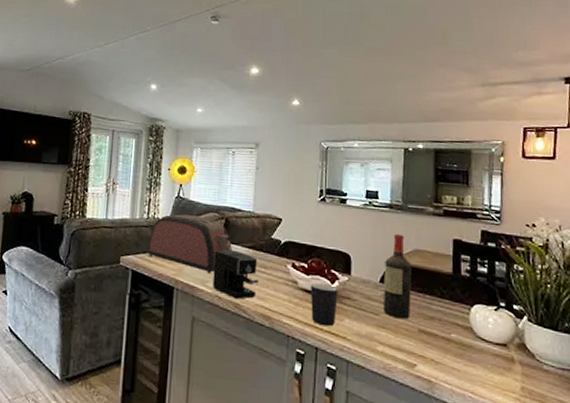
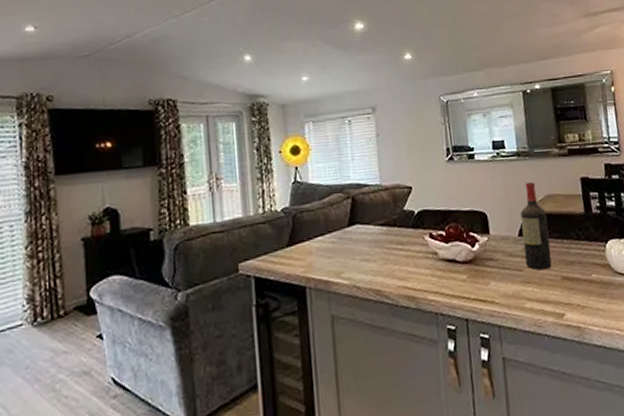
toaster: present [147,214,232,274] -> none [268,199,364,263]
coffee maker: present [213,250,258,299] -> none [345,231,397,285]
mug: present [310,283,338,327] -> none [450,249,482,295]

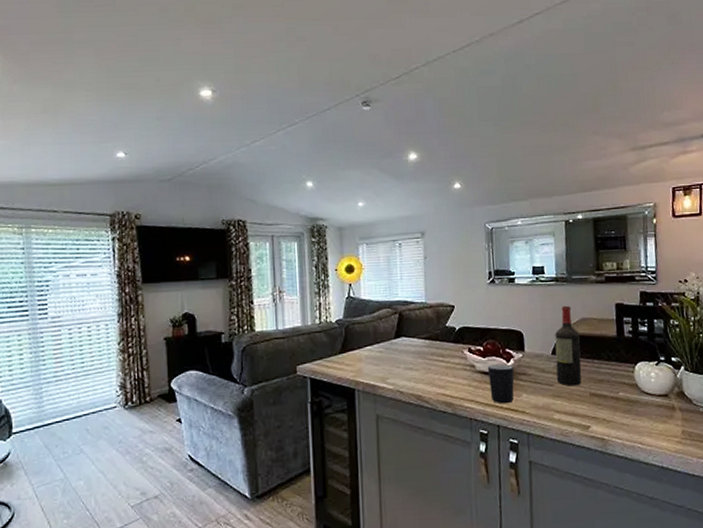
mug: none [450,249,482,295] -> present [487,364,515,404]

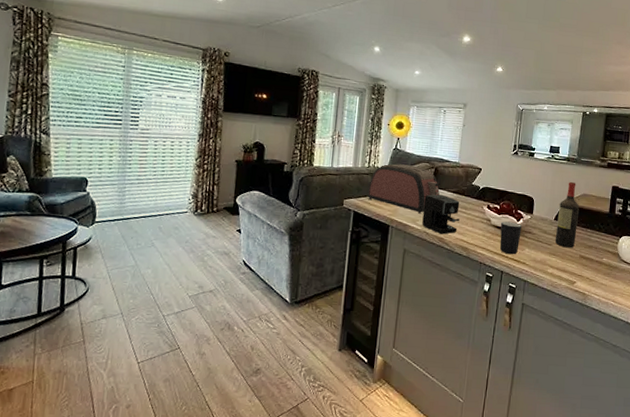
toaster: none [323,314,409,370] -> present [367,164,440,214]
coffee maker: none [391,343,437,391] -> present [422,194,460,235]

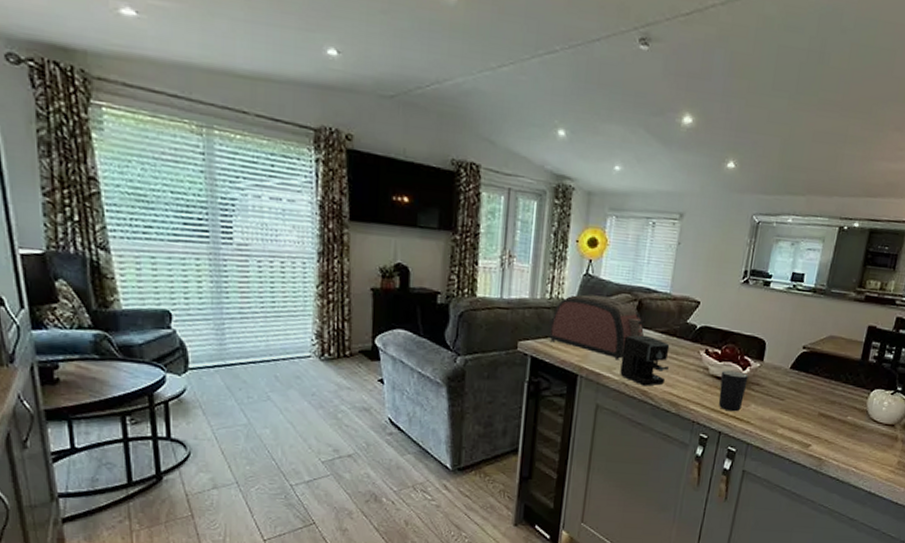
wine bottle: present [555,181,580,248] -> none [788,319,824,404]

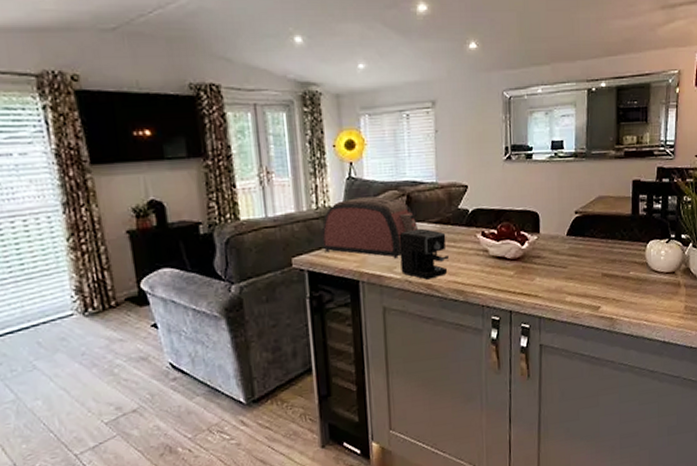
mug: present [718,370,749,412] -> none [501,247,529,289]

